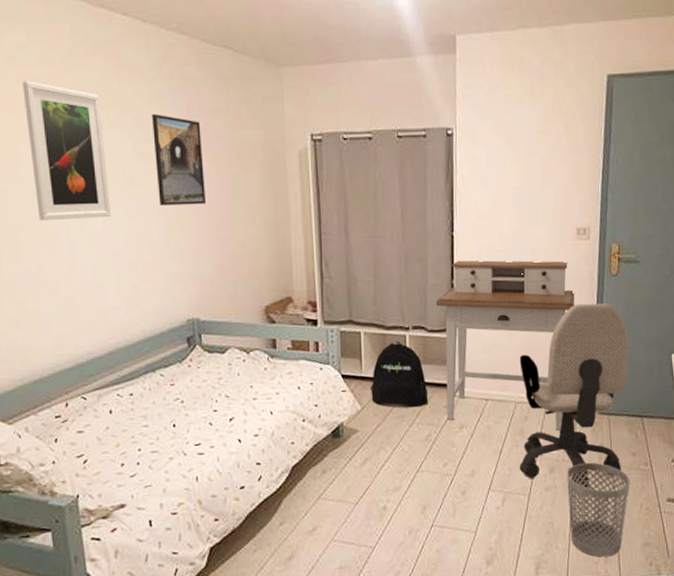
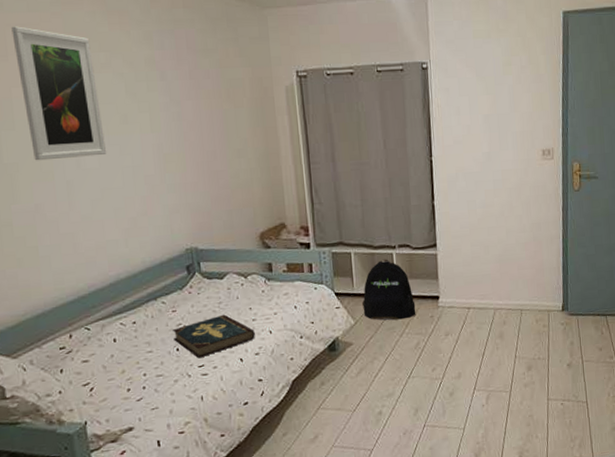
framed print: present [152,113,207,206] -> none [142,55,200,142]
book: none [170,391,255,436] -> present [173,314,255,359]
desk: present [435,260,575,431] -> none [418,179,544,333]
office chair: present [519,303,629,489] -> none [496,216,593,383]
wastebasket: present [567,462,630,557] -> none [543,358,598,443]

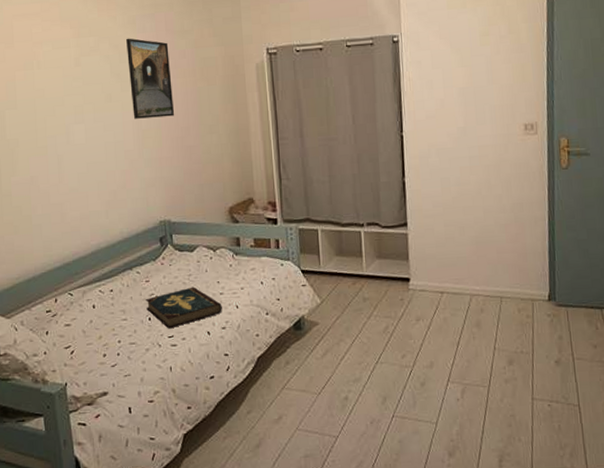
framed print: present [11,26,107,161] -> none [17,16,93,137]
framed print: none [142,55,200,142] -> present [126,38,175,119]
backpack: present [362,259,416,321] -> none [329,237,385,302]

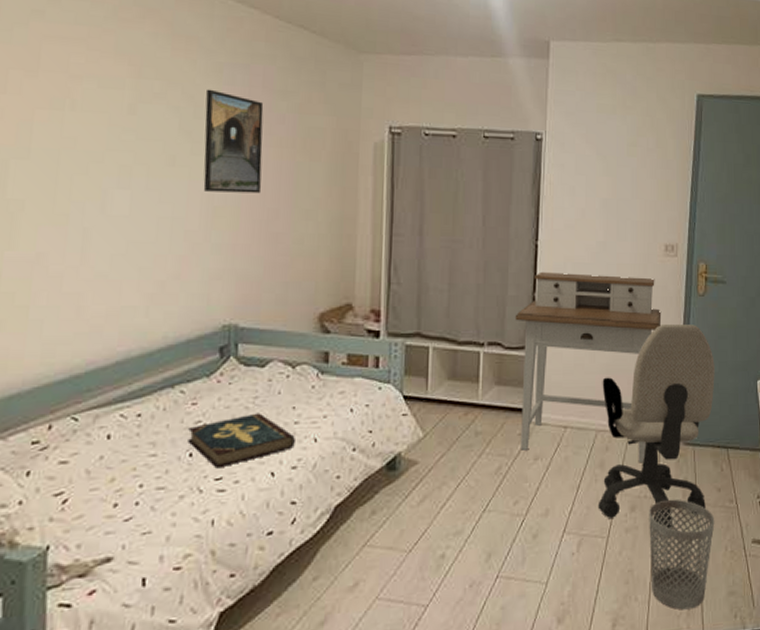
desk: none [388,156,526,323] -> present [515,271,662,463]
office chair: none [472,196,584,381] -> present [598,325,715,530]
wastebasket: none [526,354,593,451] -> present [649,499,715,610]

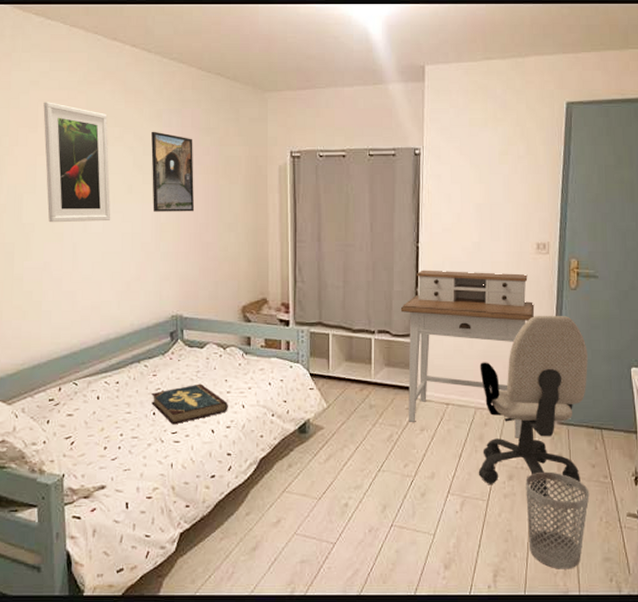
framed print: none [47,38,145,201] -> present [43,102,111,223]

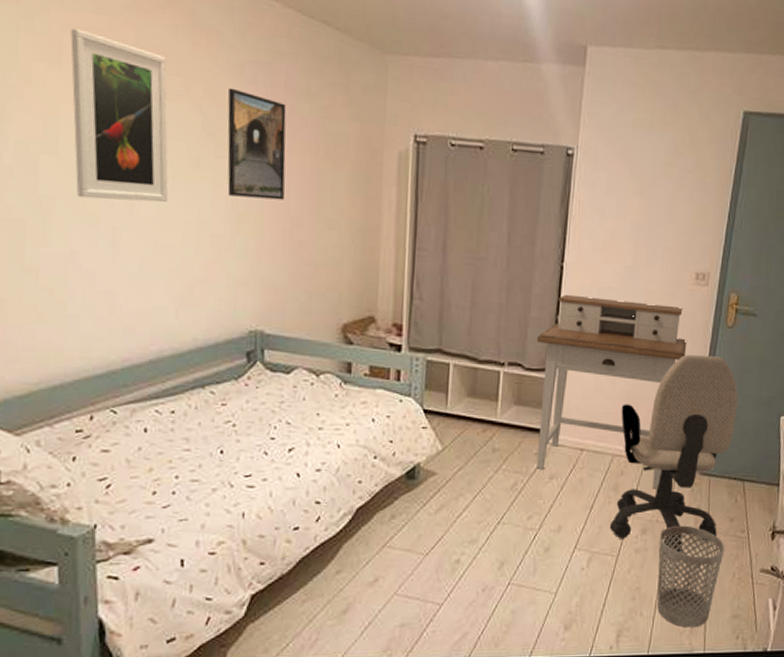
book: present [151,383,228,425] -> none [218,417,319,466]

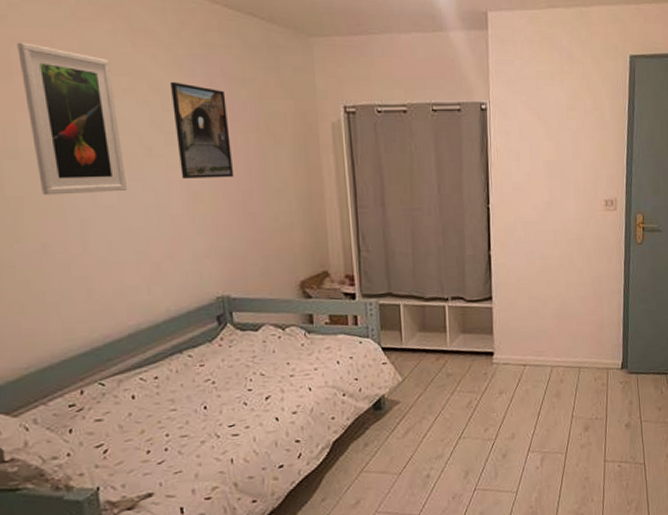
desk: present [536,294,687,489] -> none [473,231,605,391]
office chair: present [609,355,738,554] -> none [554,270,654,444]
wastebasket: present [657,525,725,628] -> none [600,419,657,506]

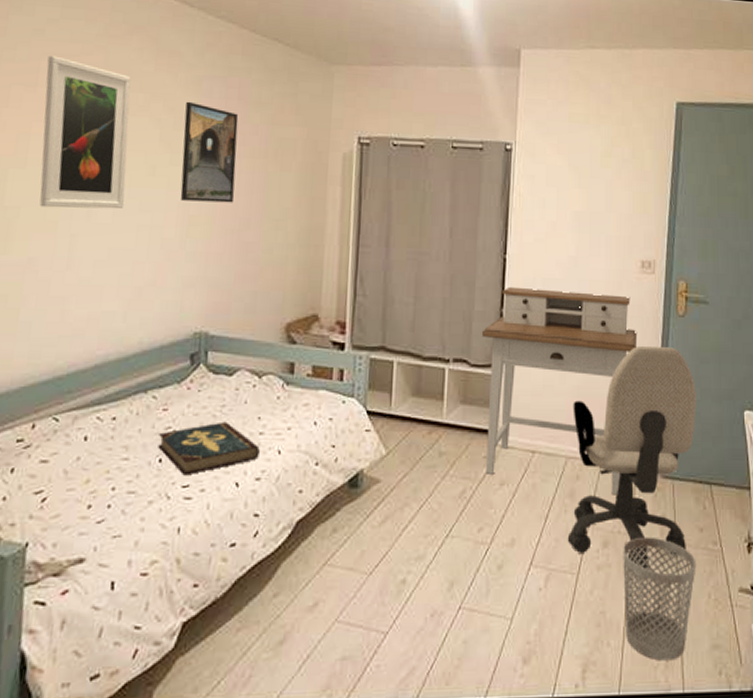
book: none [200,369,293,418] -> present [158,421,260,476]
desk: none [473,231,605,391] -> present [481,286,638,495]
office chair: none [554,270,654,444] -> present [567,346,696,570]
wastebasket: none [600,419,657,506] -> present [623,537,697,661]

